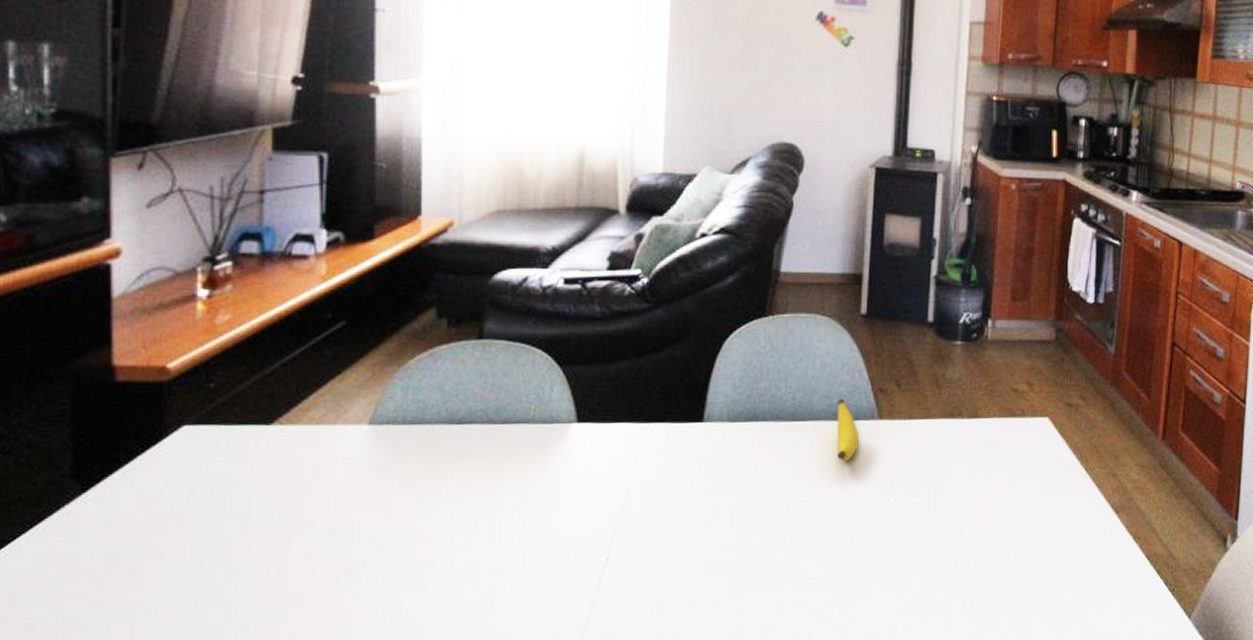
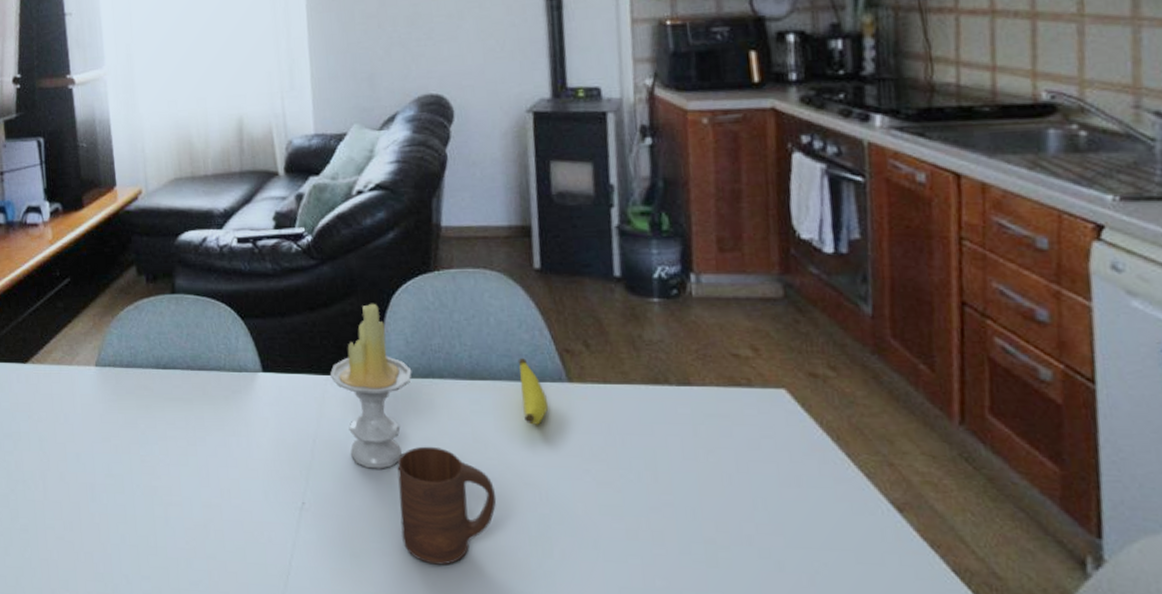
candle: none [651,347,736,516] -> present [329,303,412,469]
cup: none [708,488,804,606] -> present [397,446,497,565]

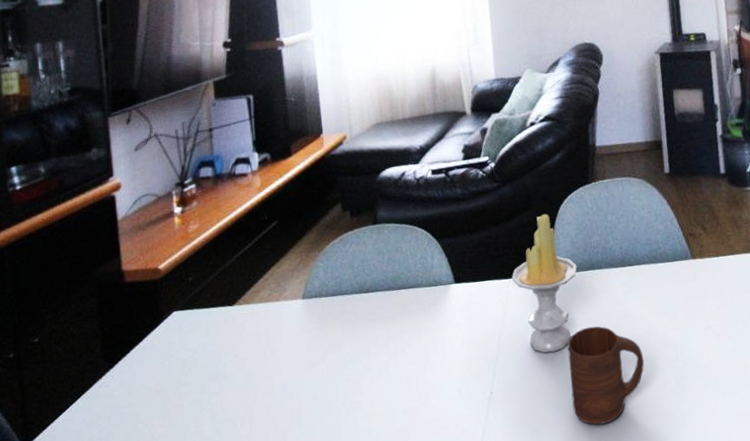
banana: present [517,358,548,425] -> none [656,244,679,297]

